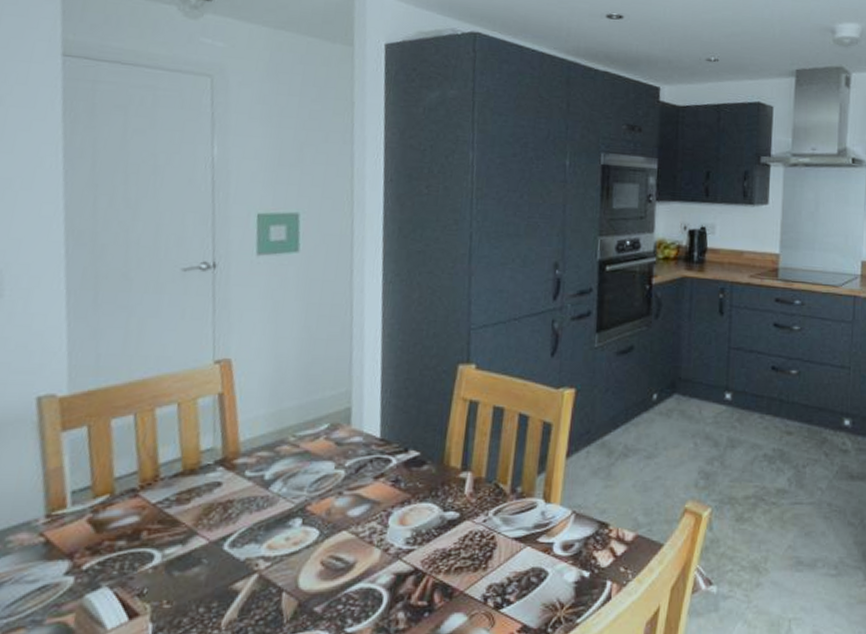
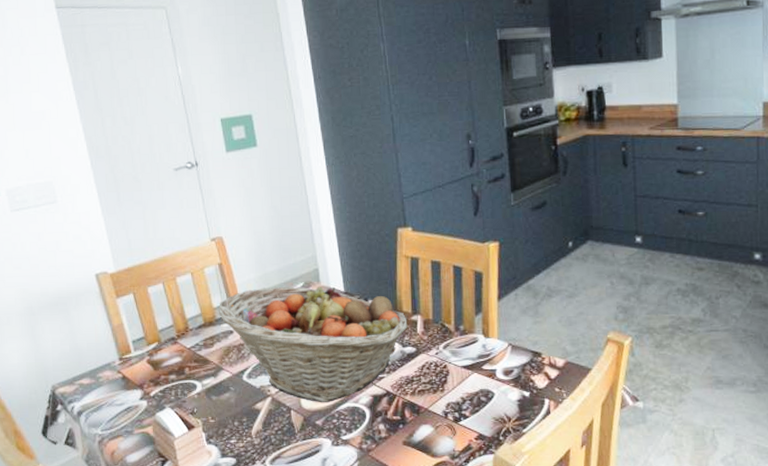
fruit basket: none [205,427,455,582] -> present [218,286,408,402]

